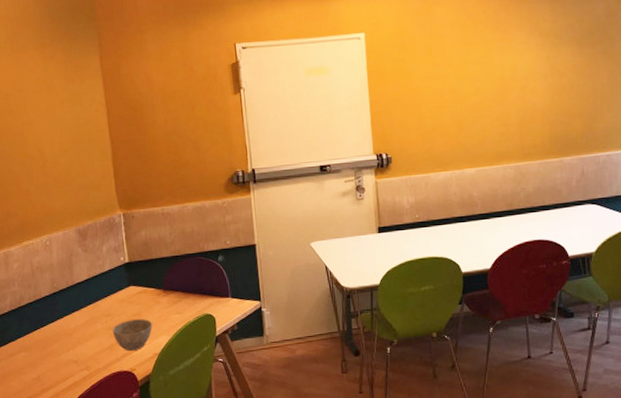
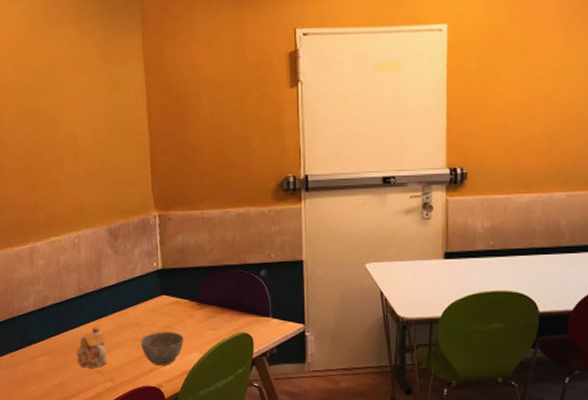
teapot: none [52,319,82,360] -> present [76,325,107,368]

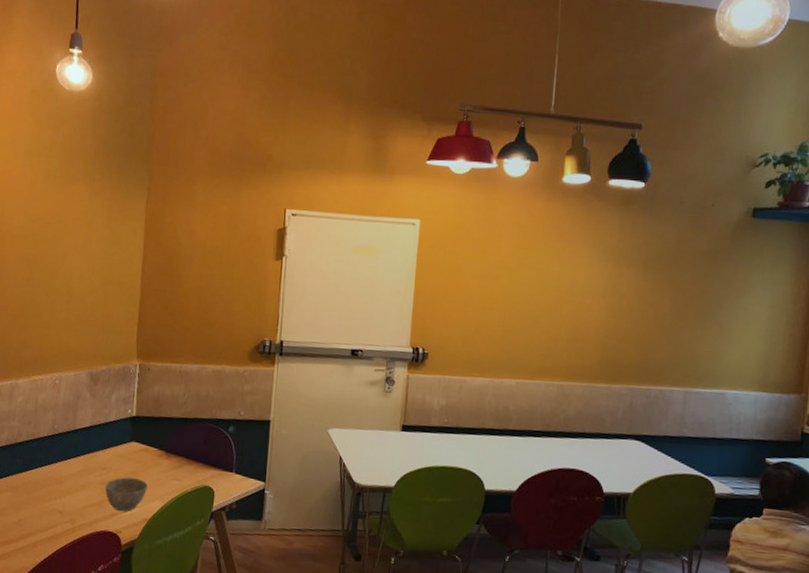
teapot: present [76,325,107,368] -> none [40,465,72,508]

